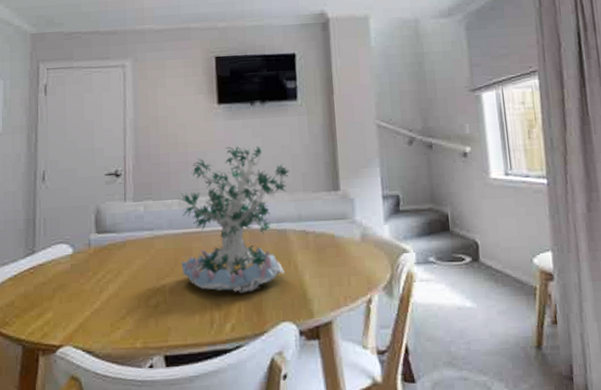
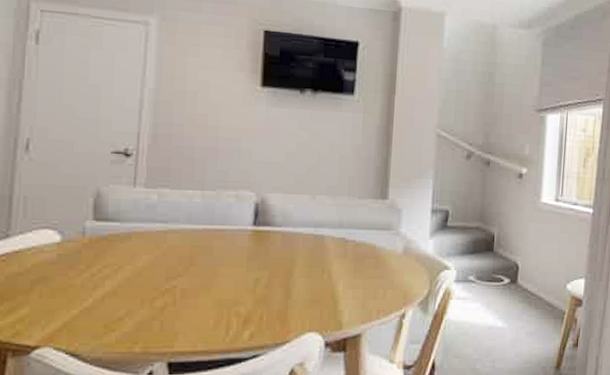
plant: present [178,146,290,293] -> none [198,137,336,299]

